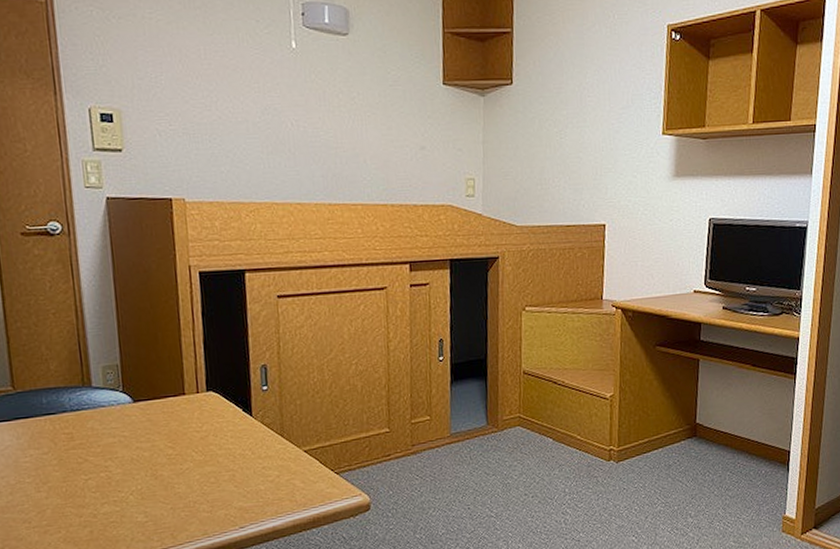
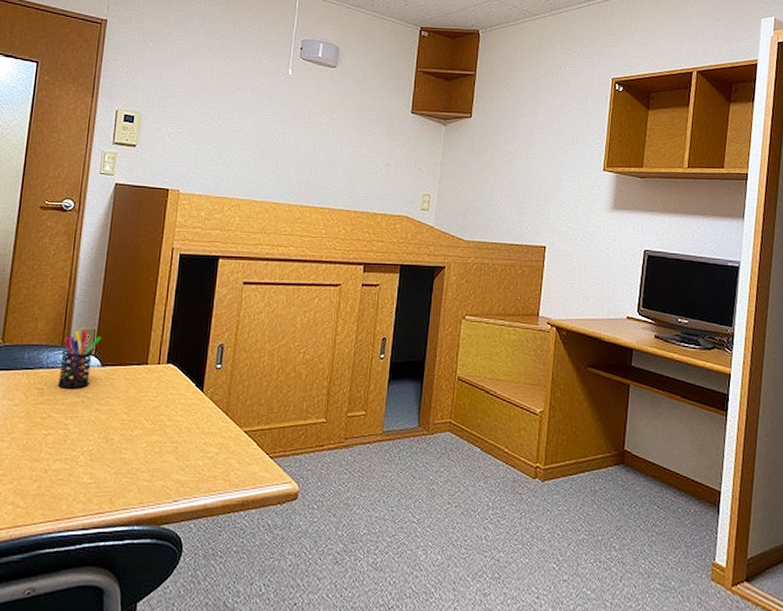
pen holder: none [84,366,127,430] -> present [58,330,102,389]

